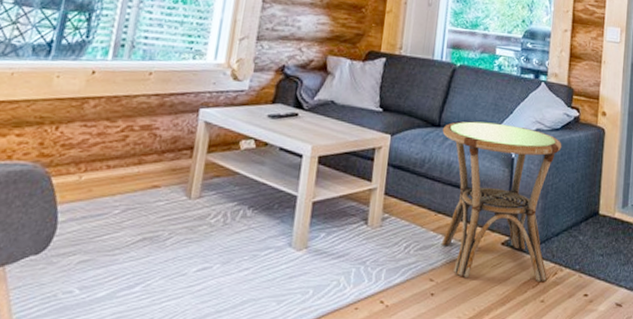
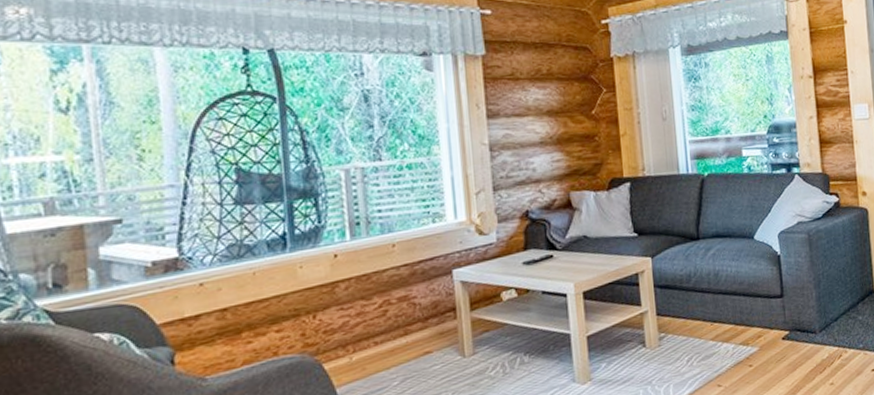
side table: present [441,121,562,281] -> none [702,223,833,377]

